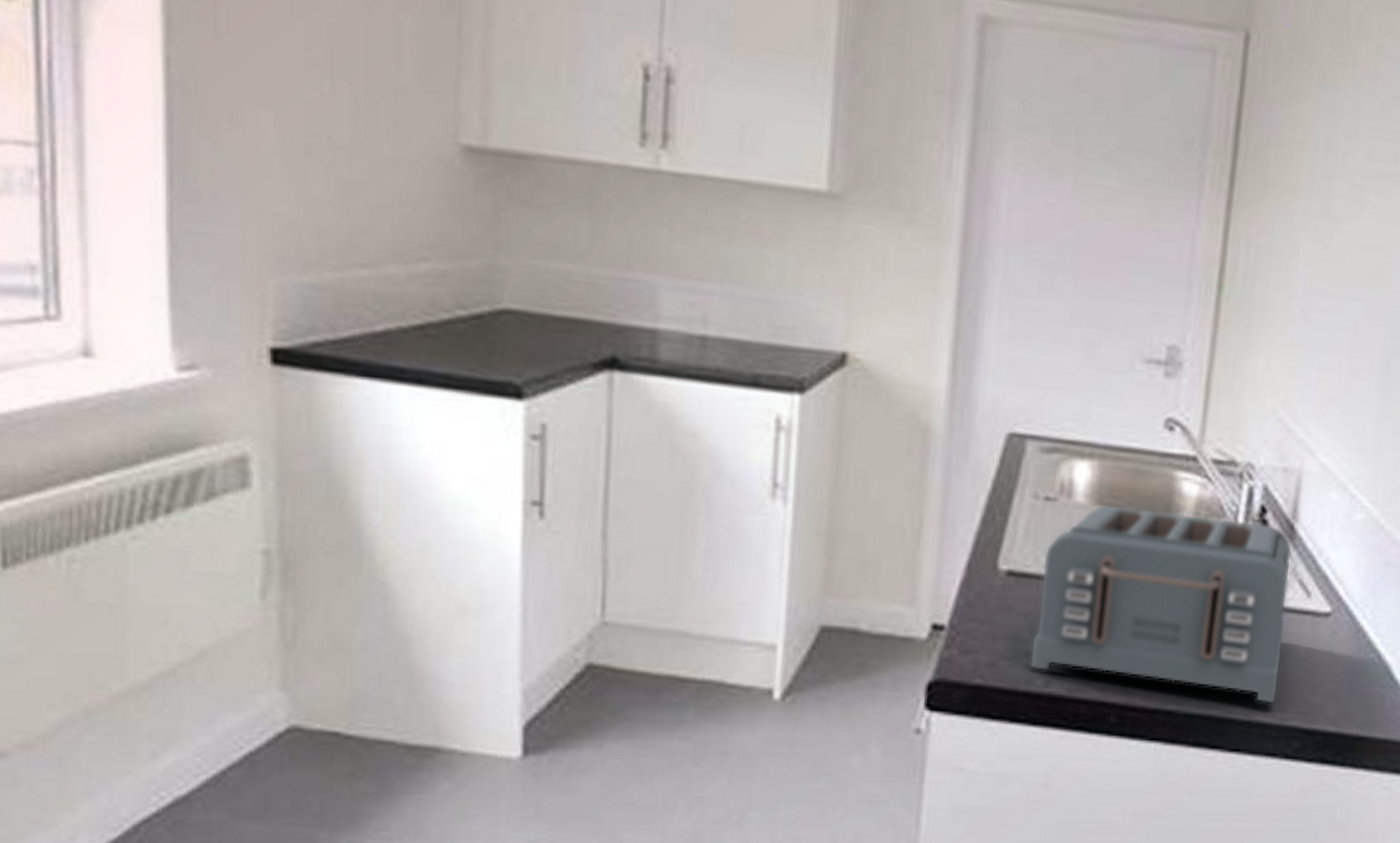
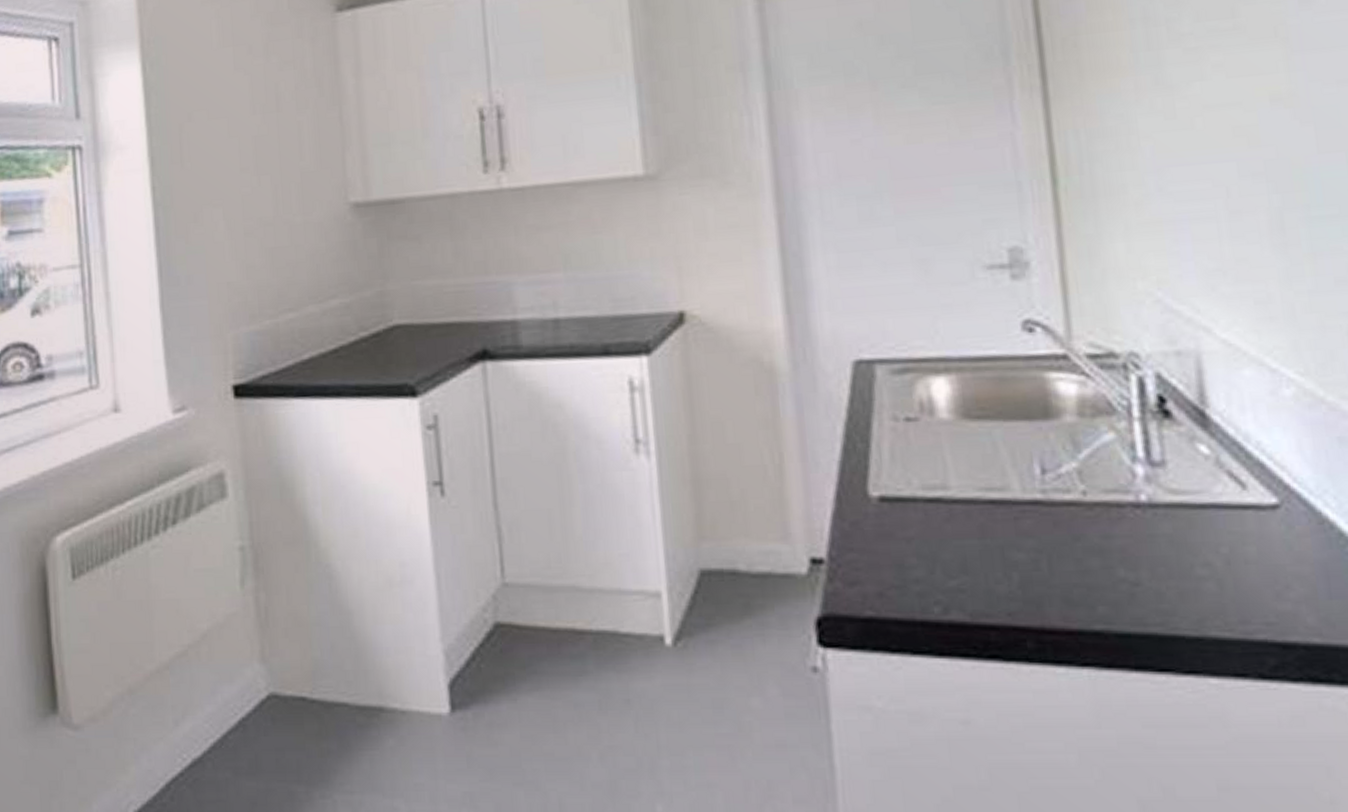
toaster: present [1029,503,1293,704] -> none [916,414,1231,616]

